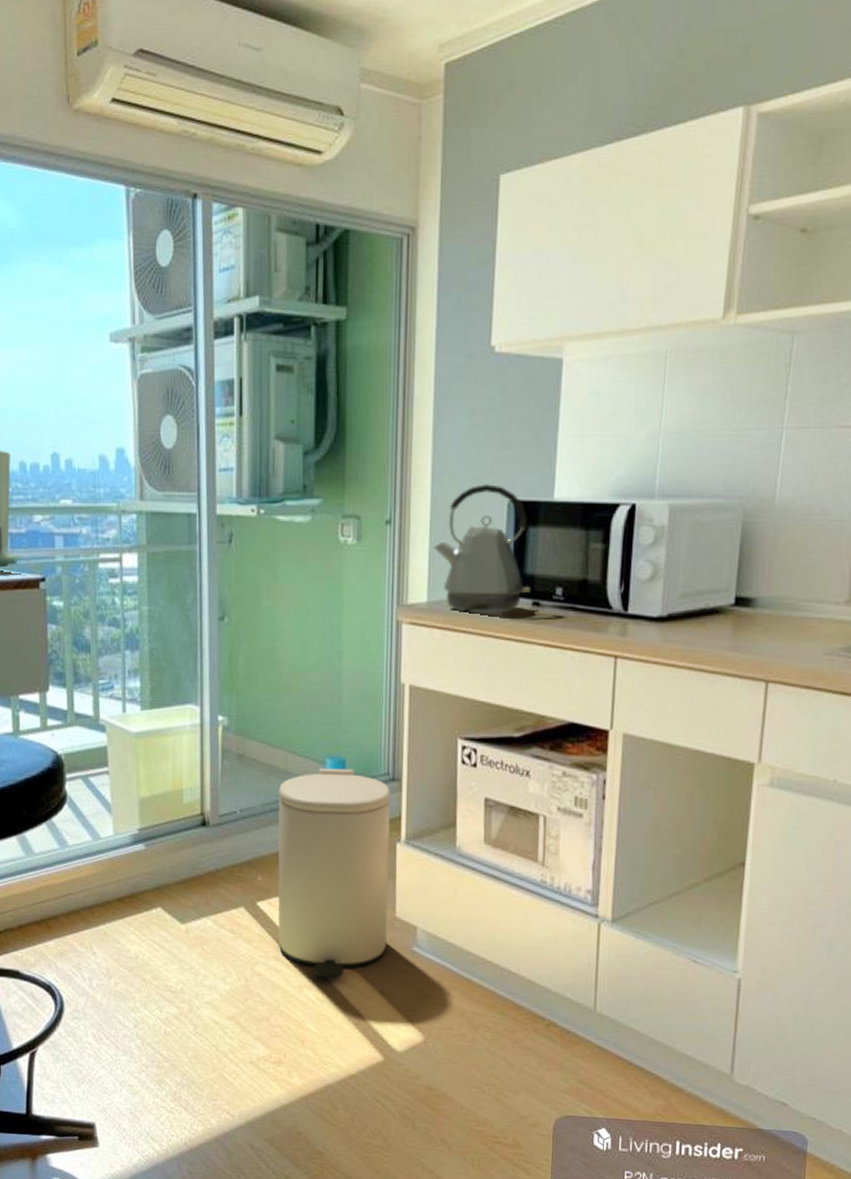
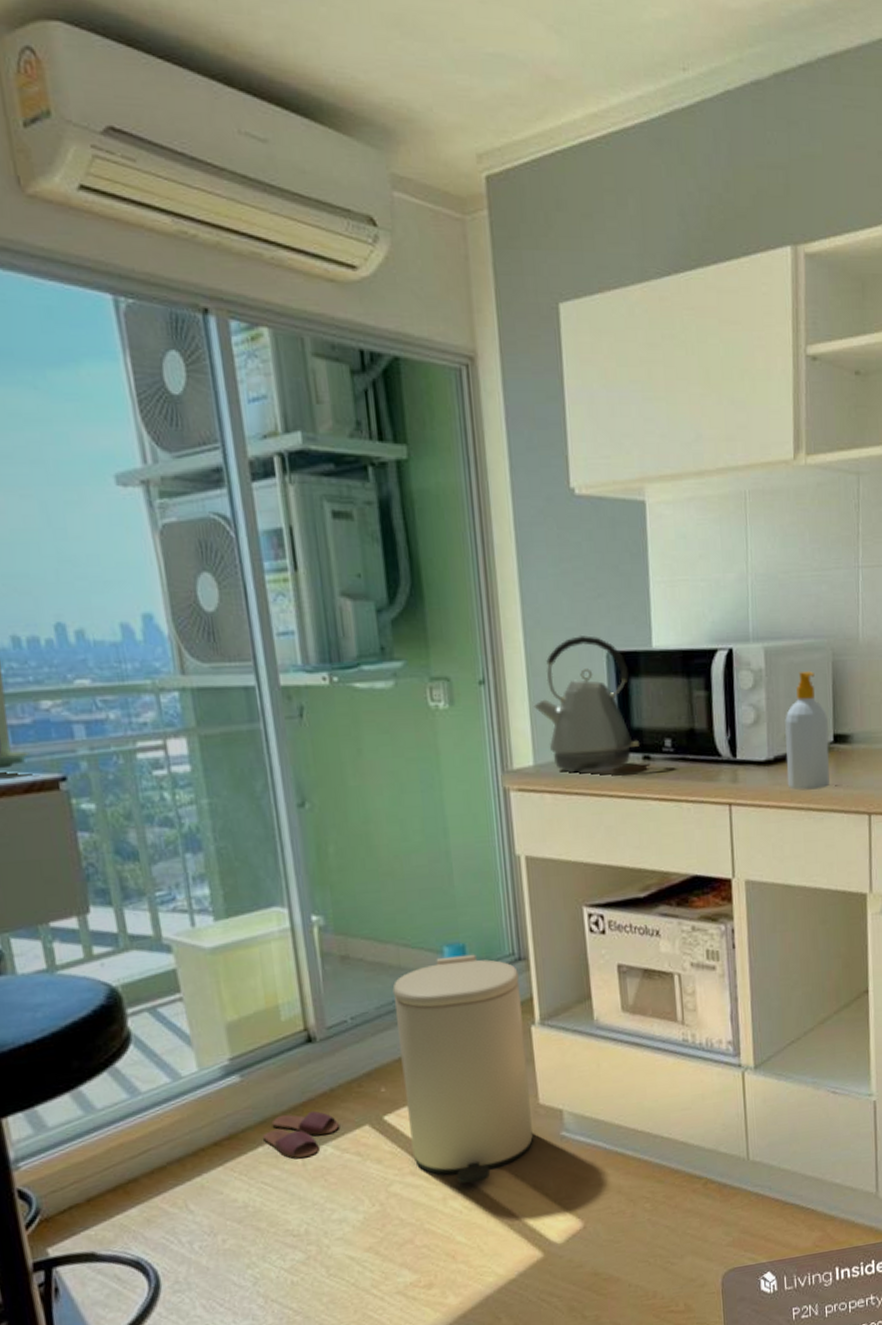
slippers: none [157,885,220,925] -> present [263,1110,340,1158]
soap bottle: none [679,530,731,651] -> present [784,670,830,791]

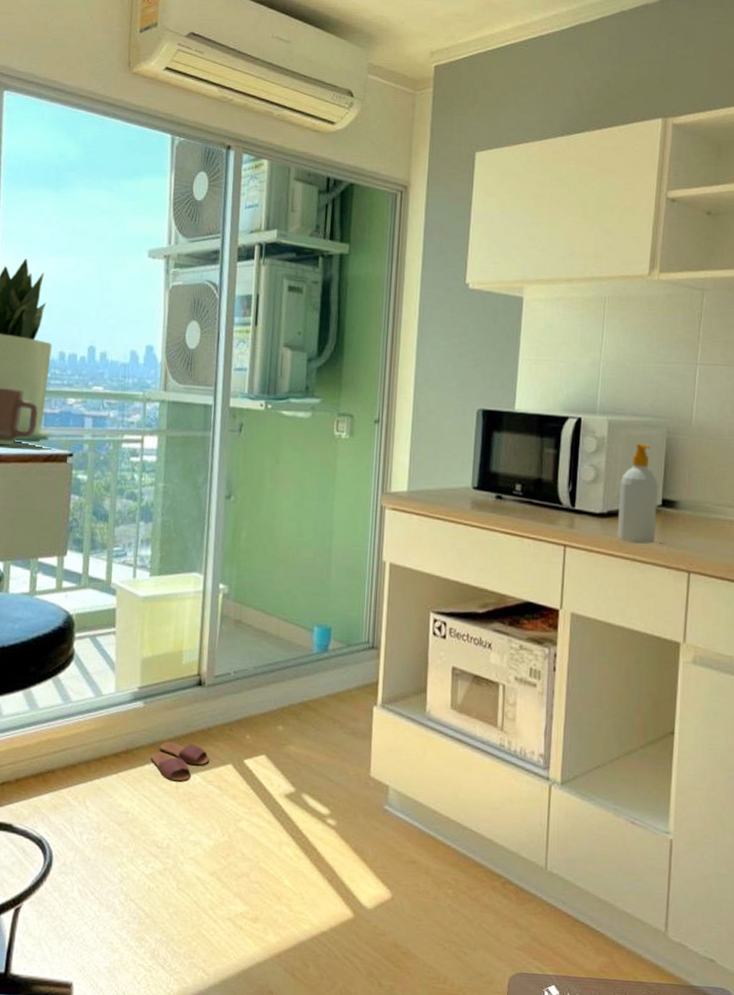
pedal bin: present [392,954,533,1184] -> none [261,634,370,835]
kettle: present [533,635,641,773] -> none [414,394,496,504]

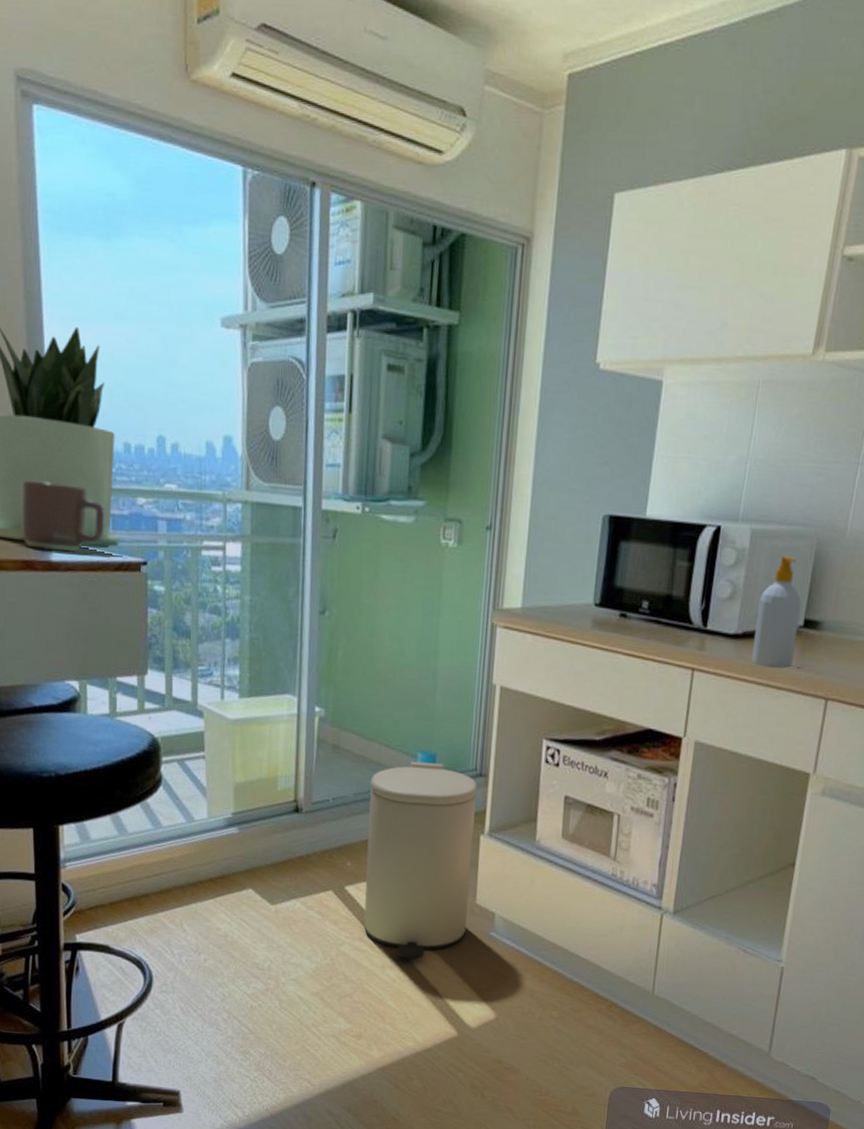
slippers: present [151,741,210,781] -> none [248,867,310,906]
pedal bin: none [261,634,370,835] -> present [364,761,477,959]

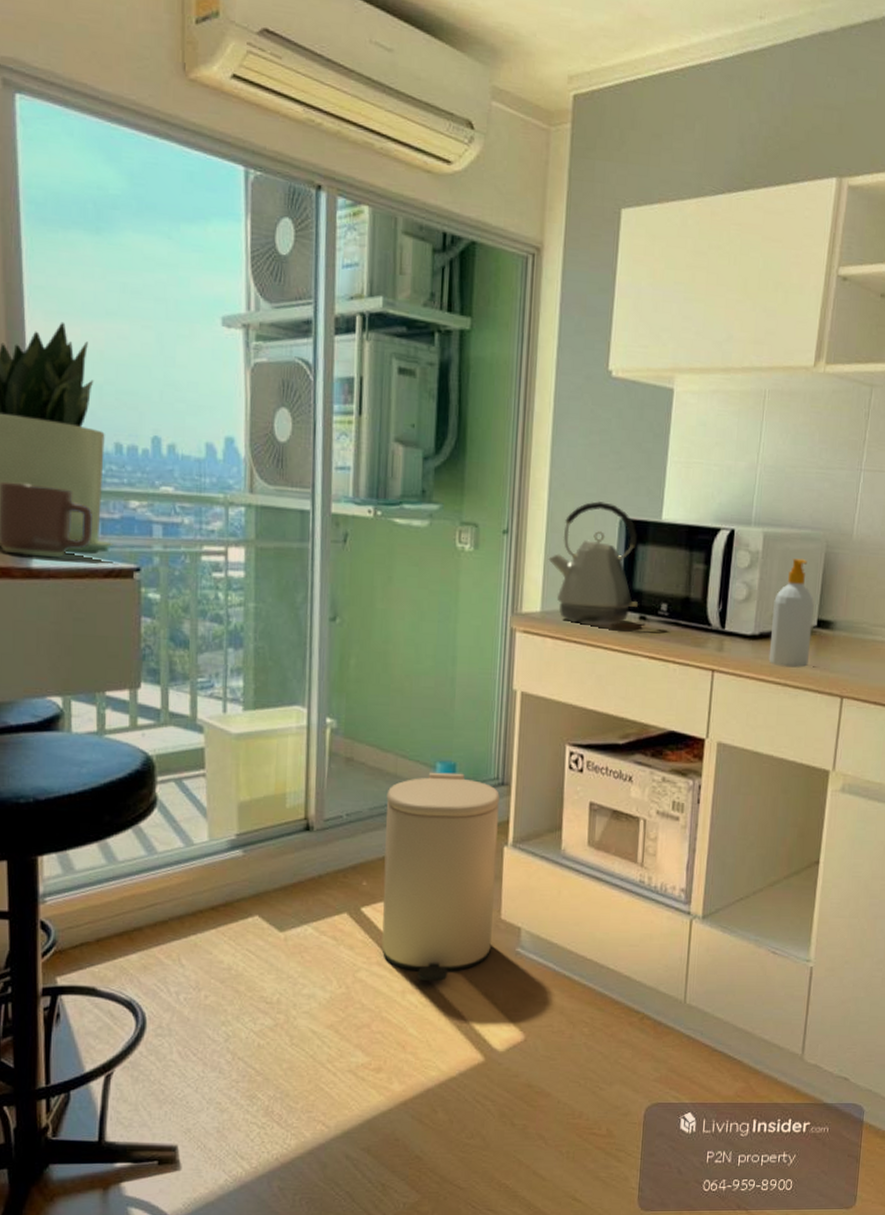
kettle: none [530,497,621,623] -> present [548,501,639,626]

